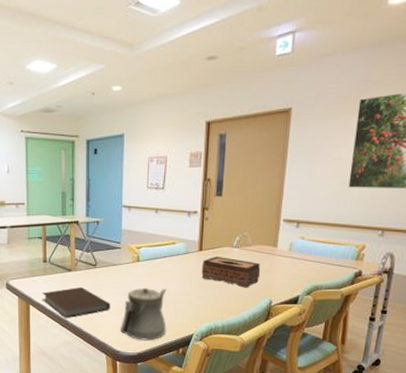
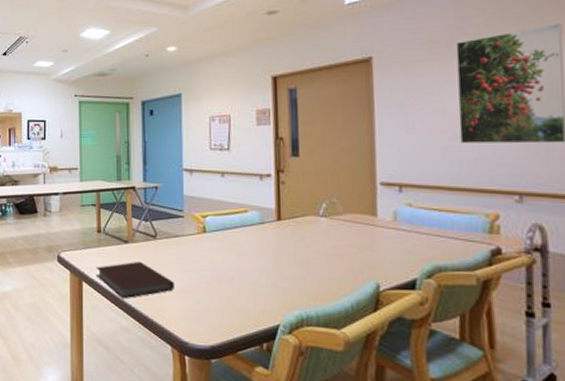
teapot: present [121,287,167,340] -> none [188,264,245,331]
tissue box: present [201,256,261,288] -> none [282,226,360,267]

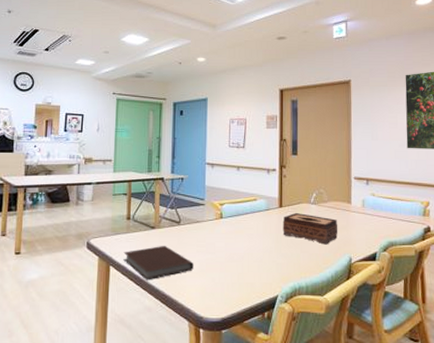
tissue box: none [282,226,360,267] -> present [282,212,338,245]

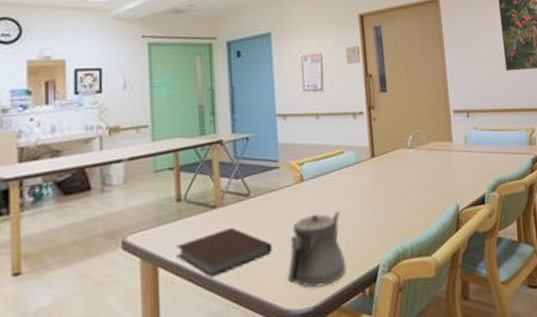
teapot: none [204,245,251,304] -> present [288,211,347,288]
tissue box: present [282,212,338,245] -> none [376,160,442,195]

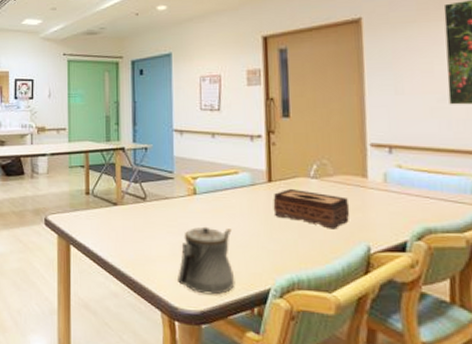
notebook: present [175,228,272,278] -> none [84,225,164,263]
tissue box: none [376,160,442,195] -> present [273,188,350,229]

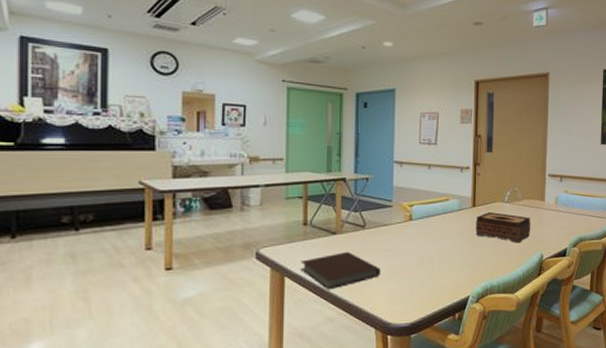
notebook: none [84,225,164,263] -> present [300,252,381,290]
teapot: present [178,226,235,295] -> none [392,248,442,308]

